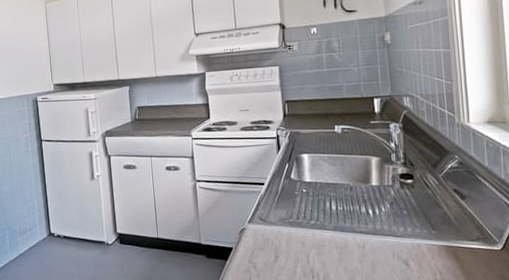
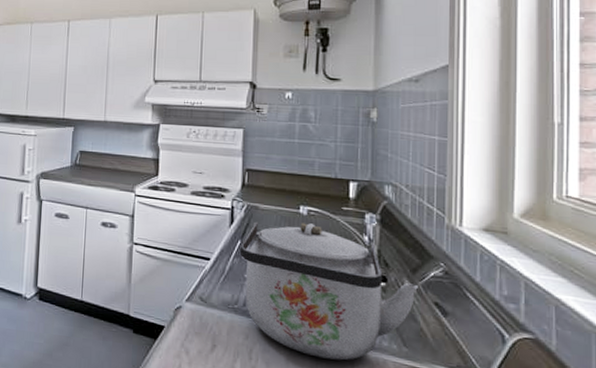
kettle: none [288,139,439,252] -> present [239,221,418,361]

